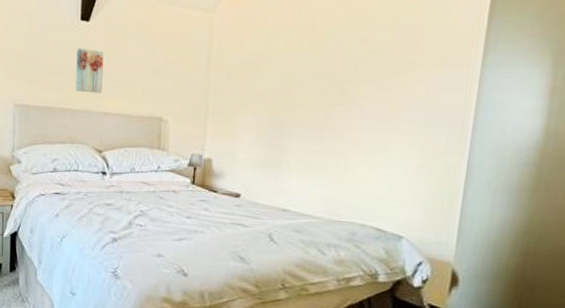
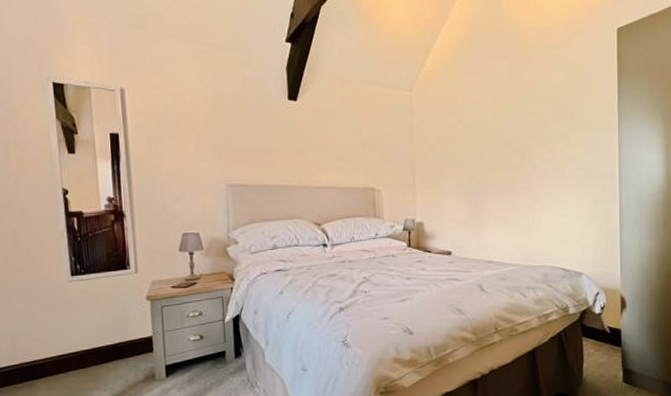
wall art: present [76,48,104,93] -> none [287,126,316,169]

